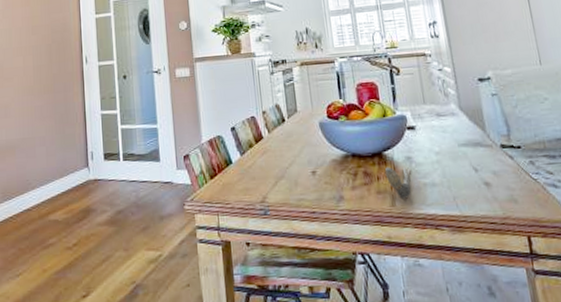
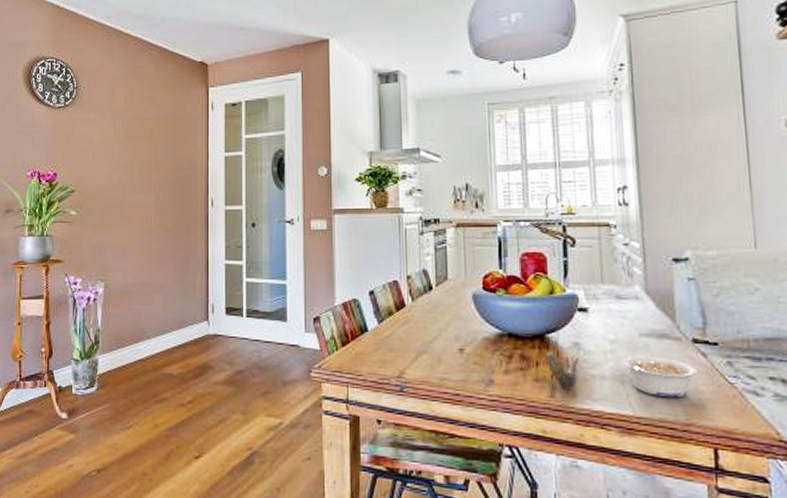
legume: none [447,162,507,197] -> present [623,356,697,398]

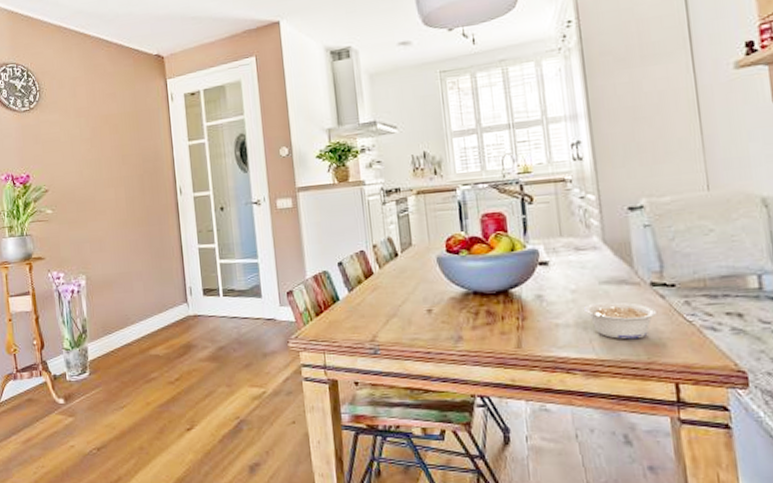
spoon: present [545,351,583,391] -> none [510,305,547,341]

